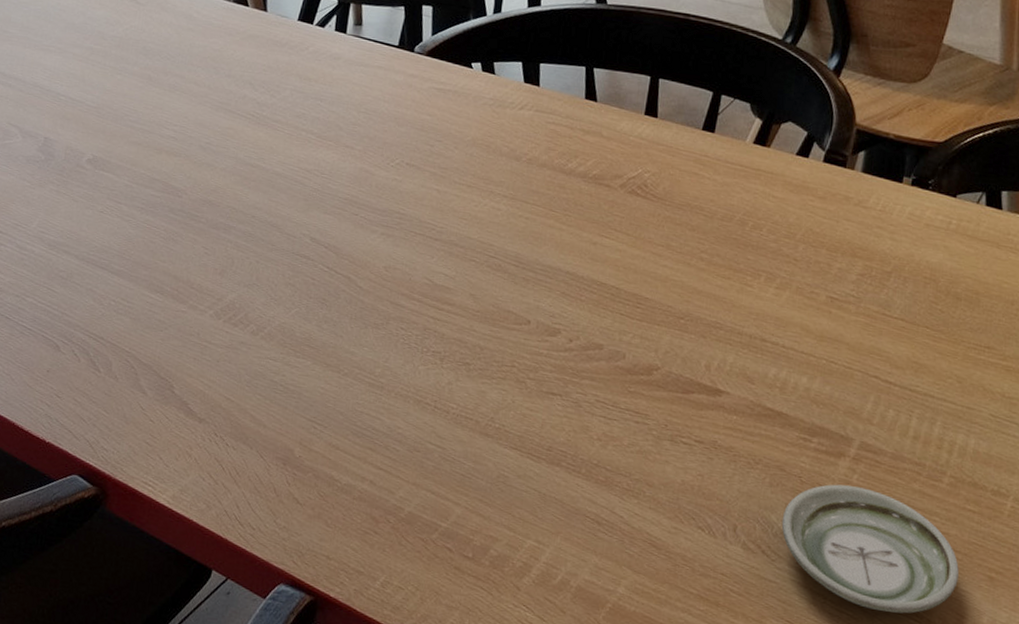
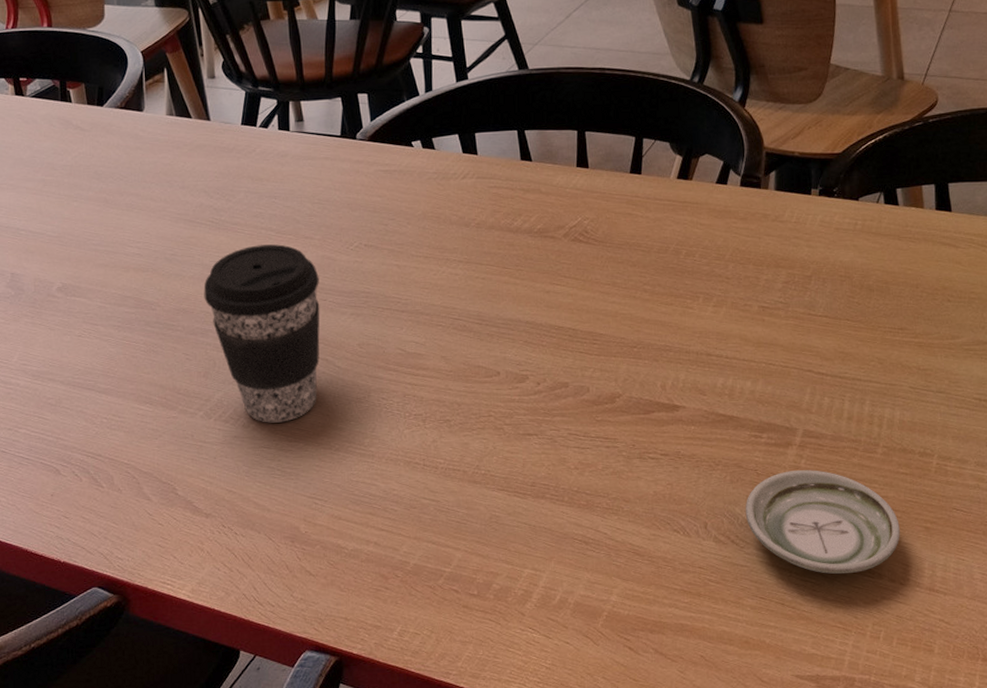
coffee cup: none [232,146,354,336] -> present [203,244,320,423]

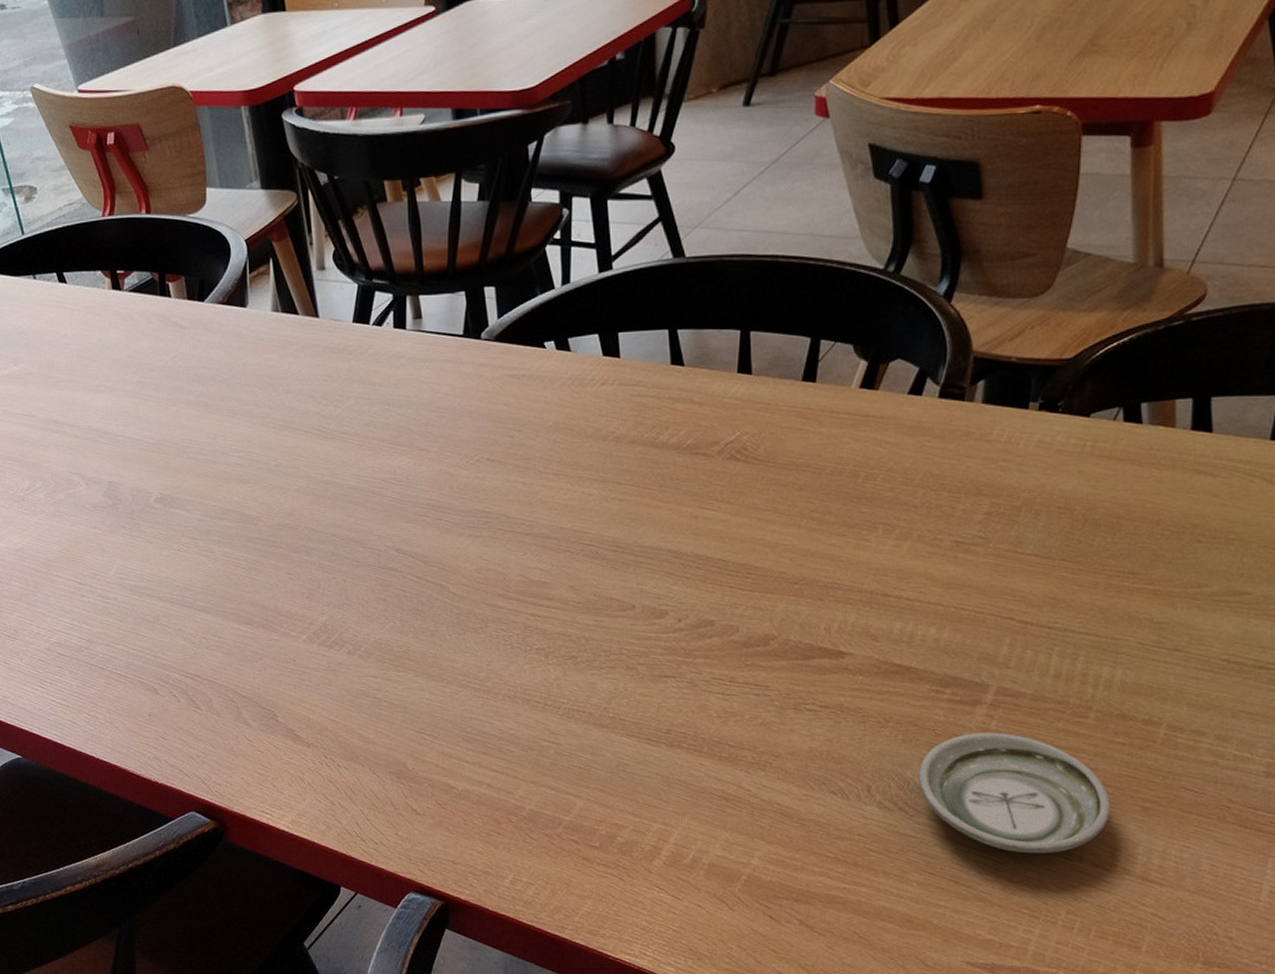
coffee cup: present [203,244,320,423] -> none [309,456,435,651]

